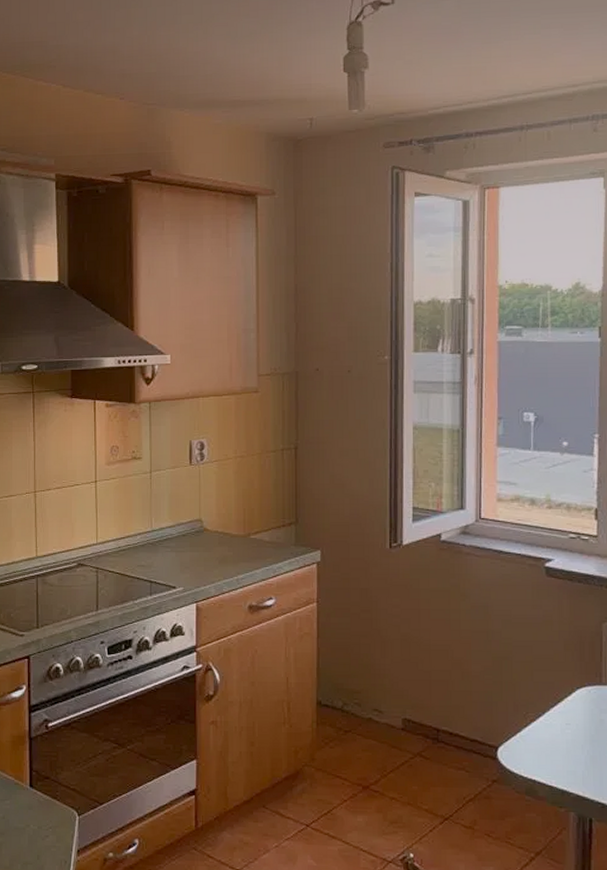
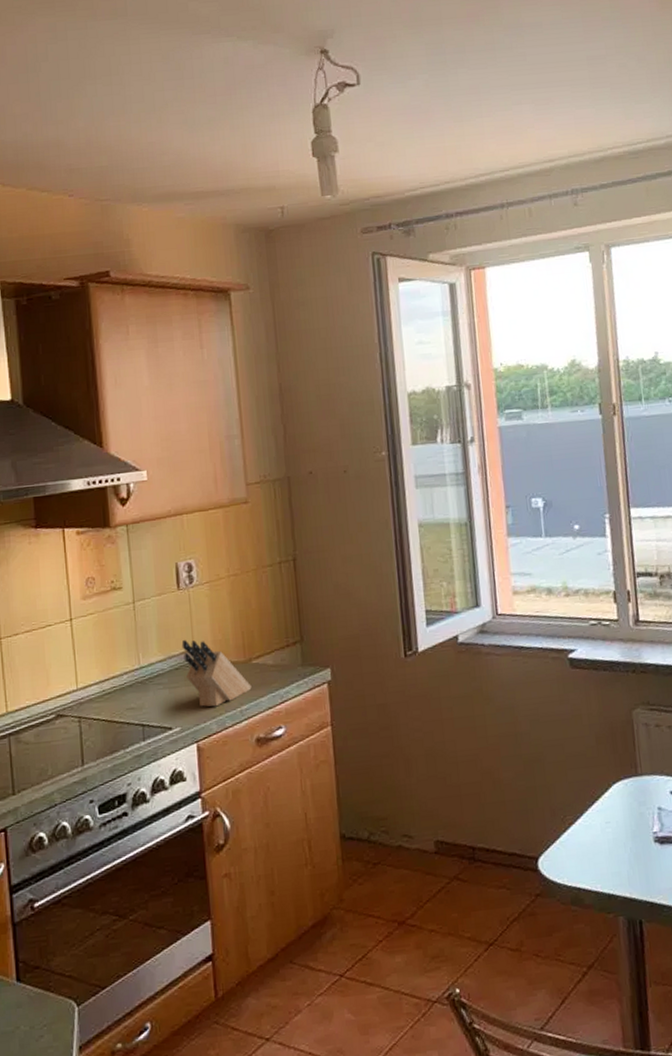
knife block: none [189,511,248,573] -> present [181,640,252,707]

